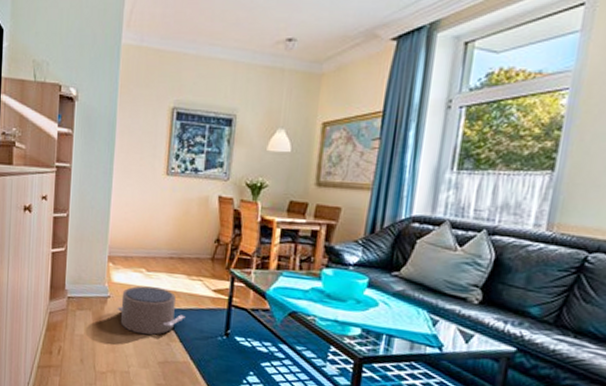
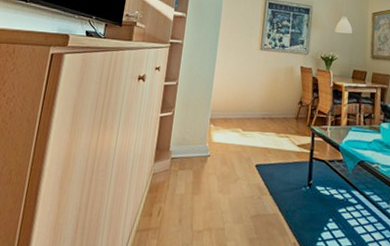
pouf: present [117,286,186,335] -> none [215,144,275,190]

